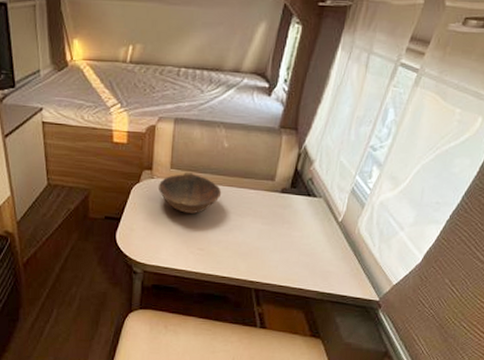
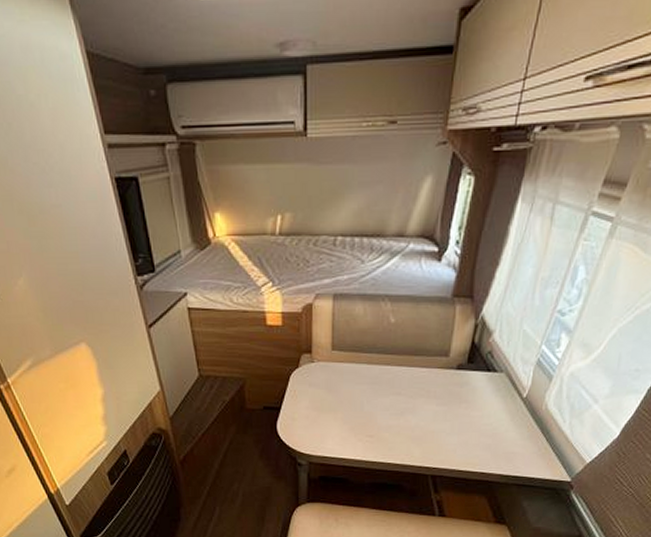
bowl: present [157,173,222,213] -> none [319,354,390,398]

